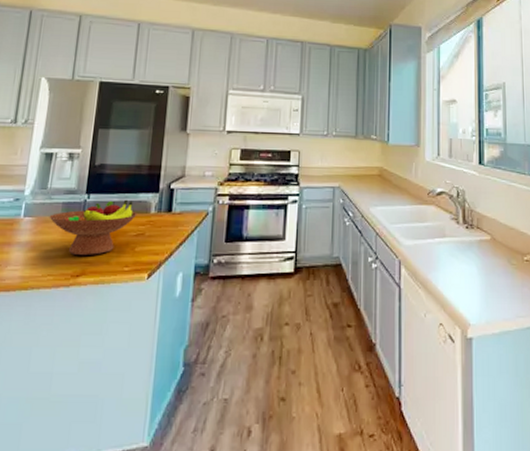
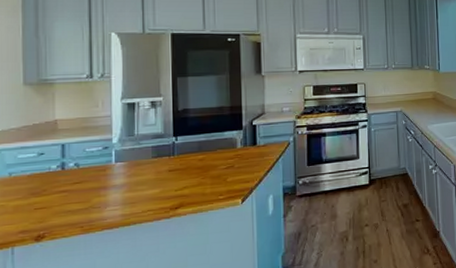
fruit bowl: present [49,199,137,255] -> none [140,138,225,191]

